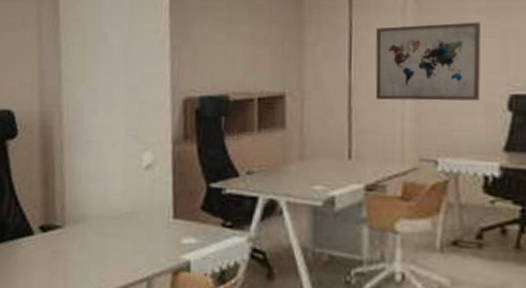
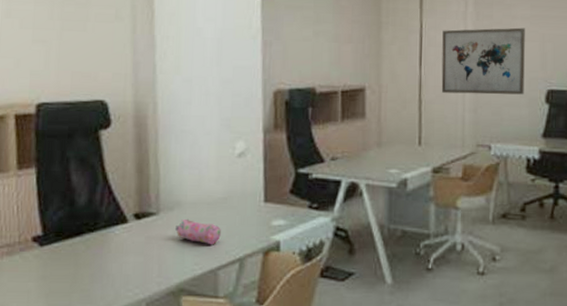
pencil case: none [81,233,128,262] -> present [176,218,221,245]

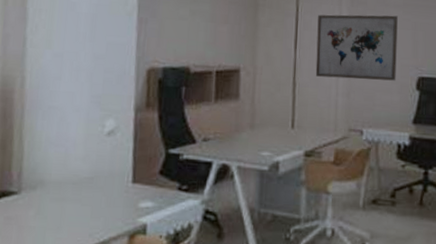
pencil case: present [176,218,221,245] -> none [37,198,86,227]

